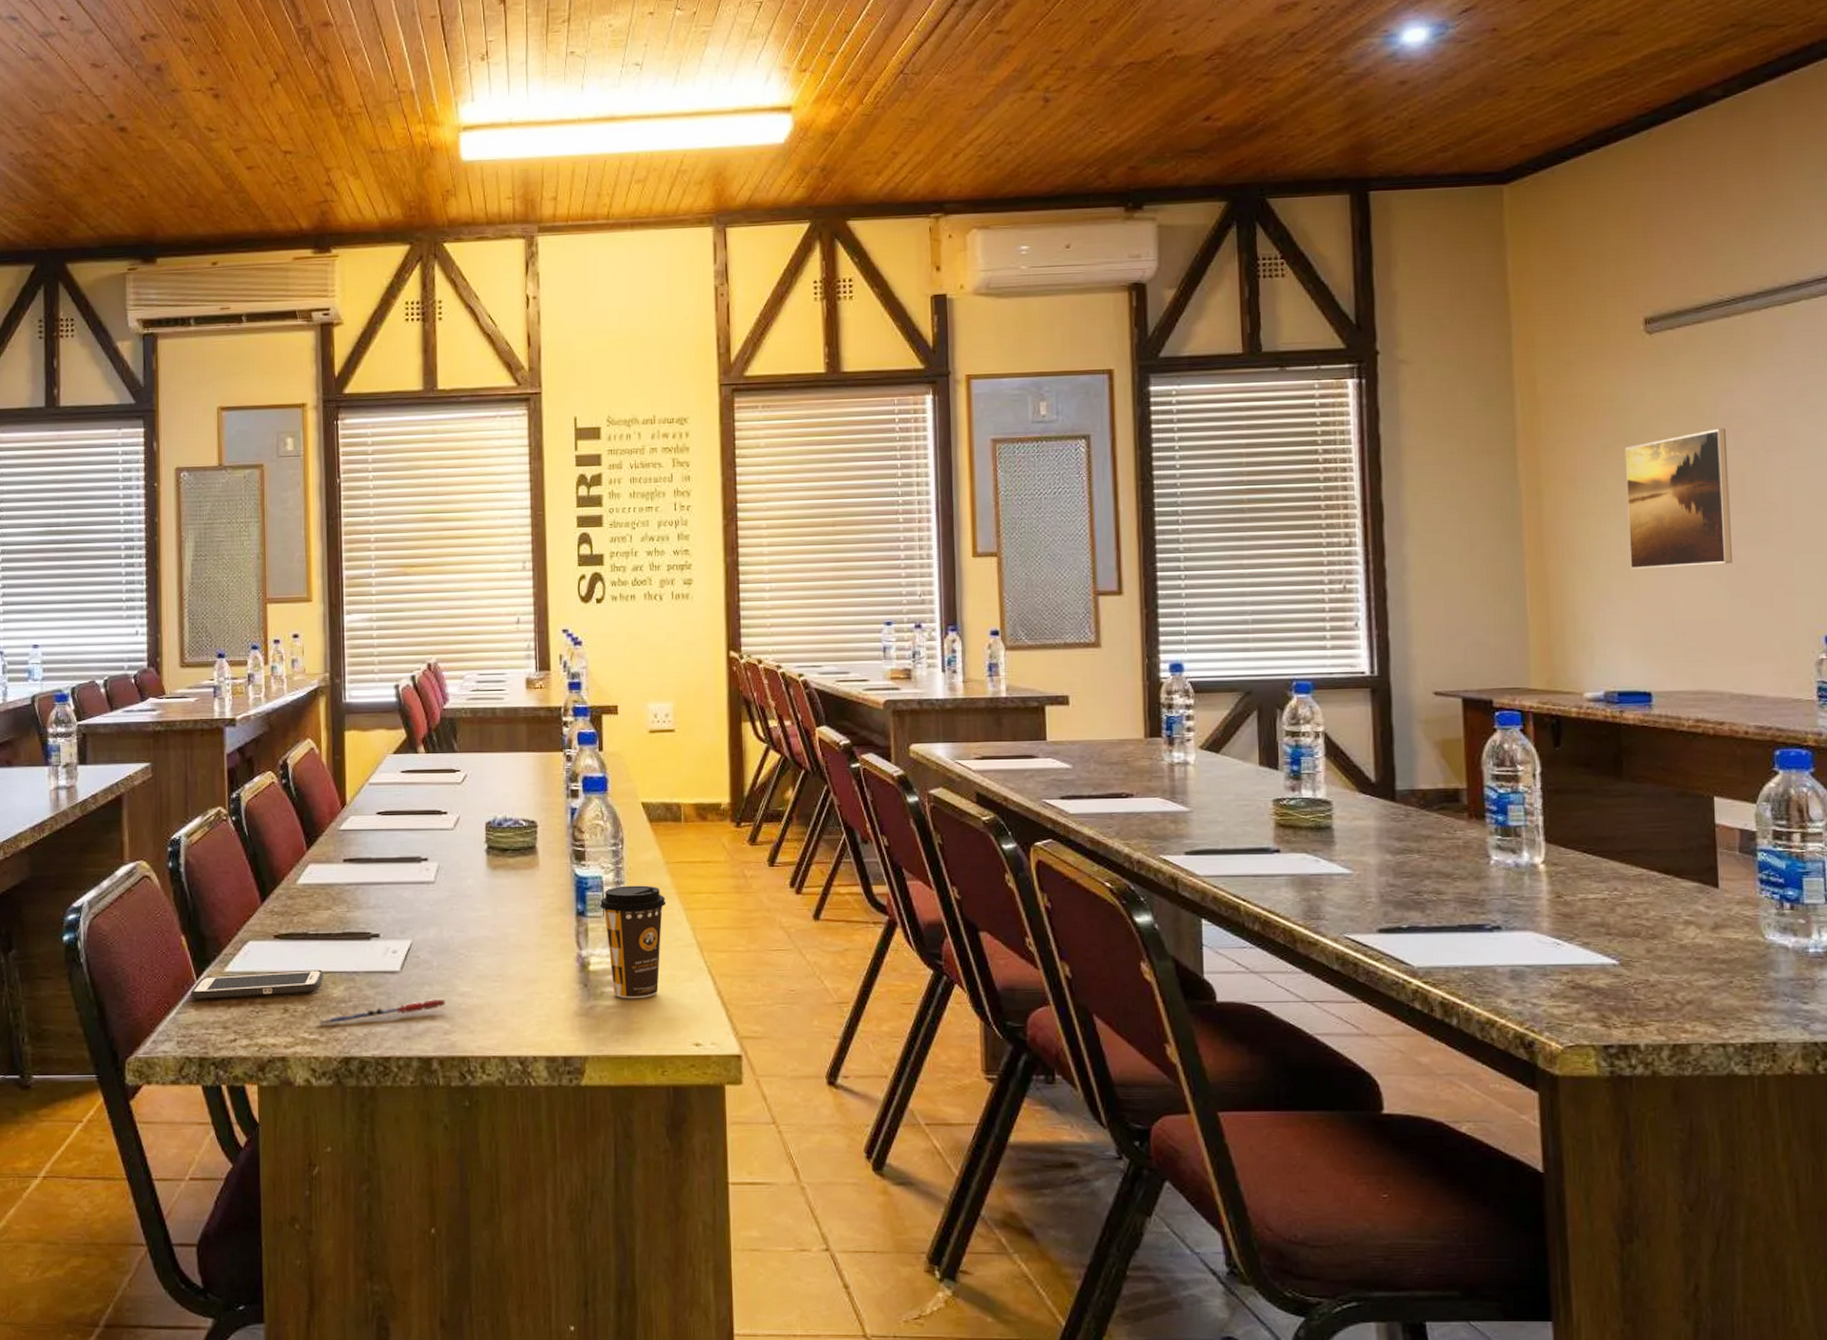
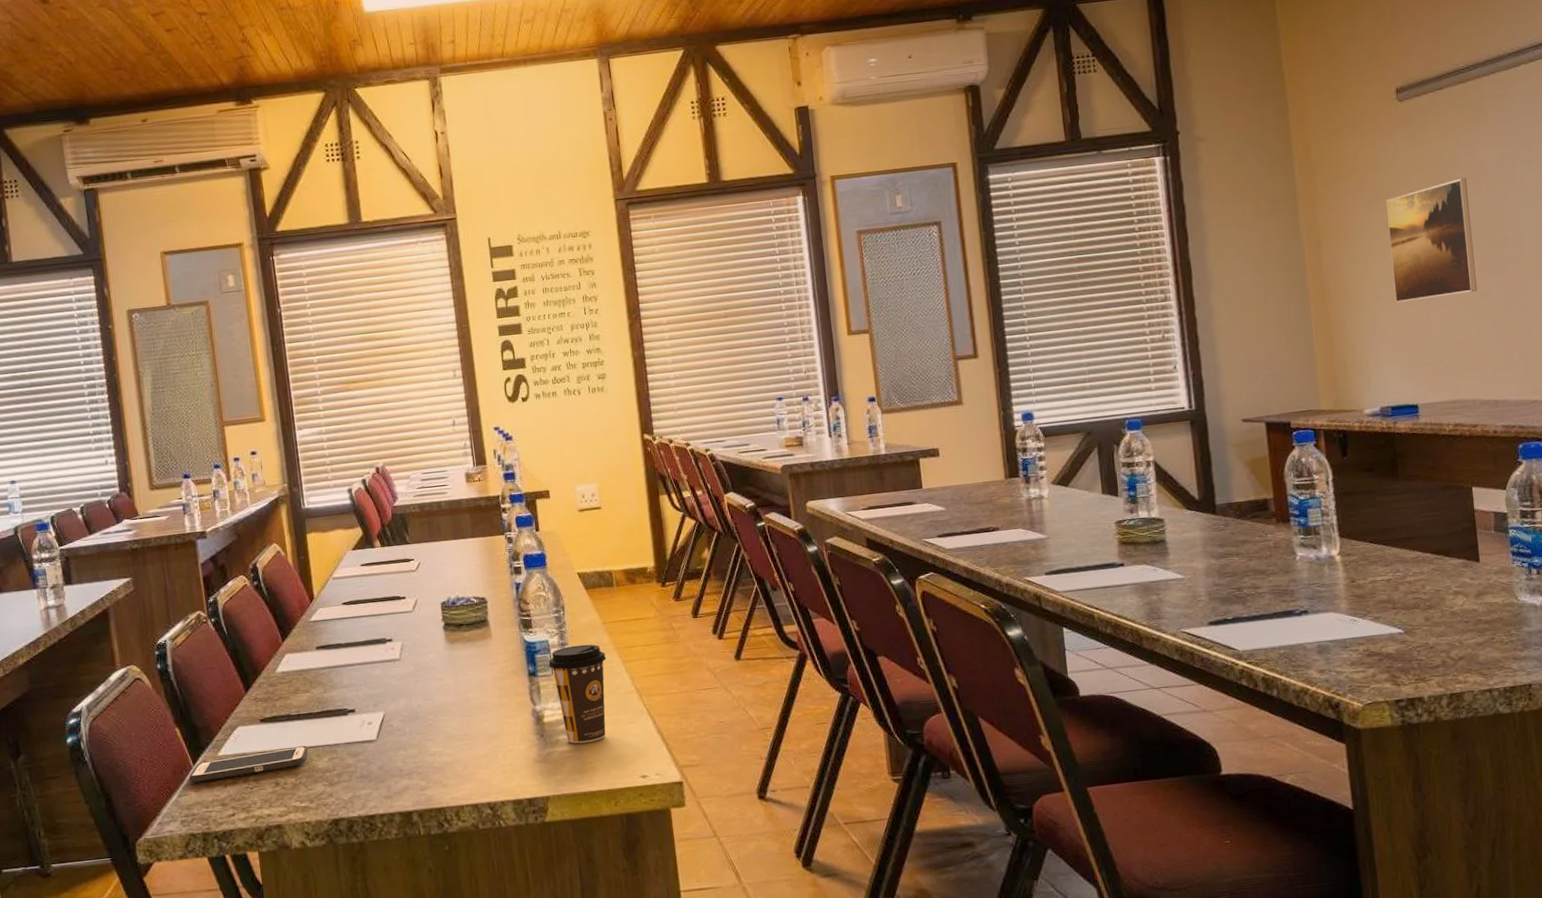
pen: present [318,998,446,1025] -> none [307,759,420,794]

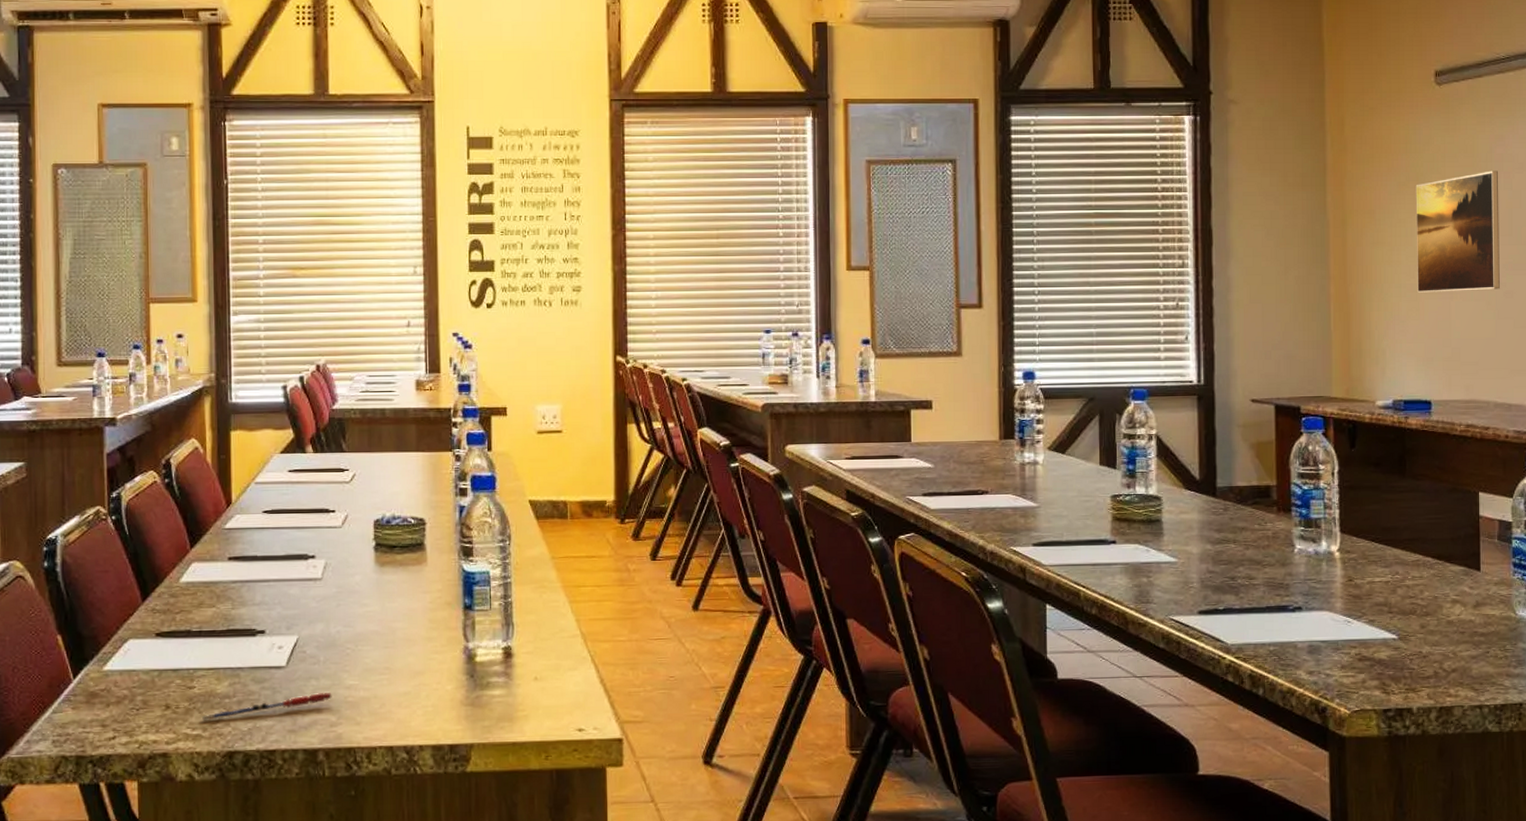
cell phone: present [189,745,308,783] -> none [67,666,207,698]
pen: none [307,759,420,794] -> present [201,692,332,721]
coffee cup: present [548,644,607,744] -> none [486,579,552,688]

